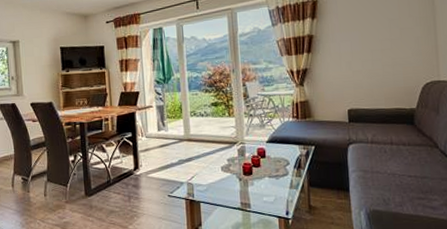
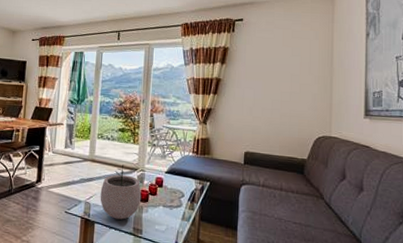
plant pot: none [201,140,245,196] -> present [100,164,142,220]

